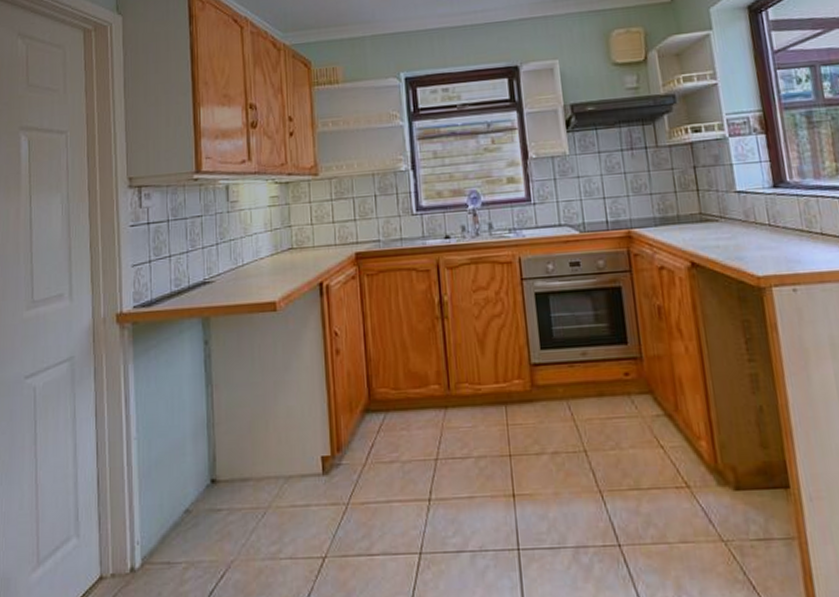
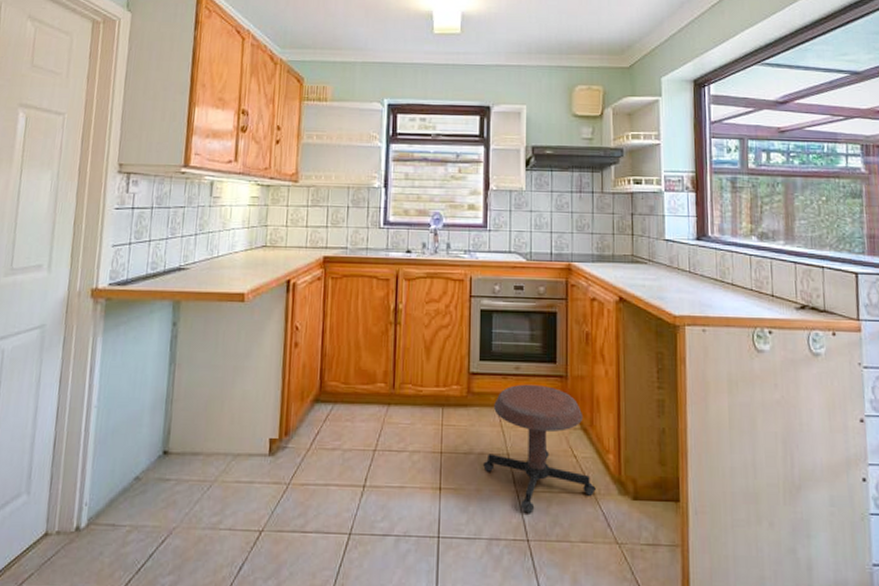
stool: none [559,370,690,516] -> present [483,384,596,514]

